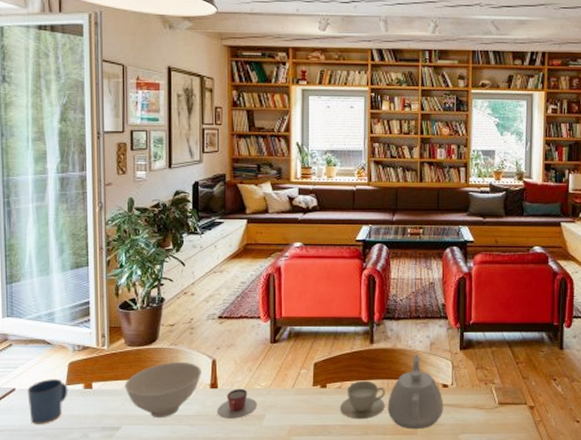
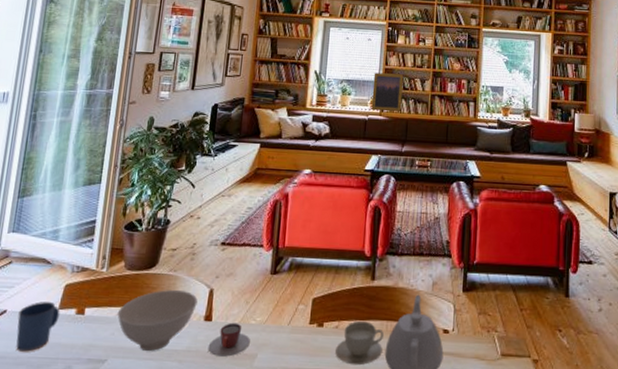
picture frame: none [358,142,391,181] -> present [371,72,404,112]

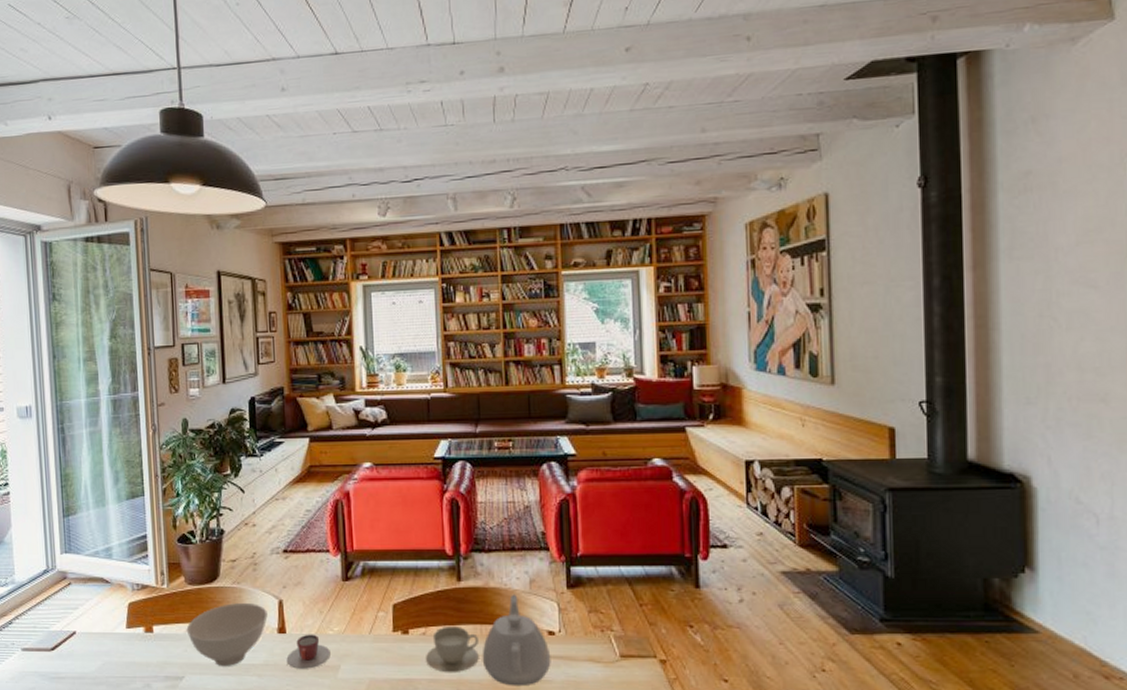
mug: present [16,302,60,352] -> none [88,622,129,672]
picture frame: present [371,72,404,112] -> none [431,340,470,387]

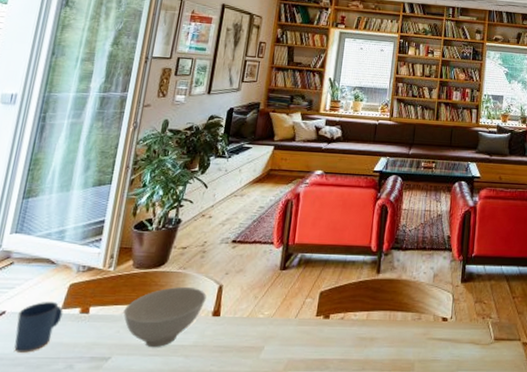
mug: none [88,622,129,672] -> present [14,302,64,353]
teacup: present [286,634,330,669] -> none [215,317,258,350]
teacup: present [426,625,479,673] -> none [340,311,387,354]
teapot: present [482,594,551,687] -> none [387,285,442,365]

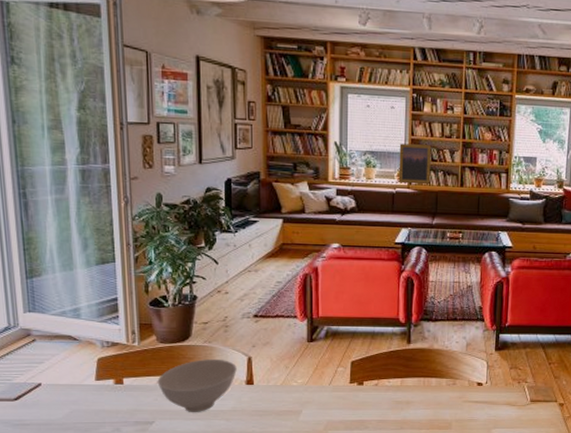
mug: present [14,302,64,353] -> none [54,375,98,419]
picture frame: none [381,81,413,118] -> present [398,143,432,185]

